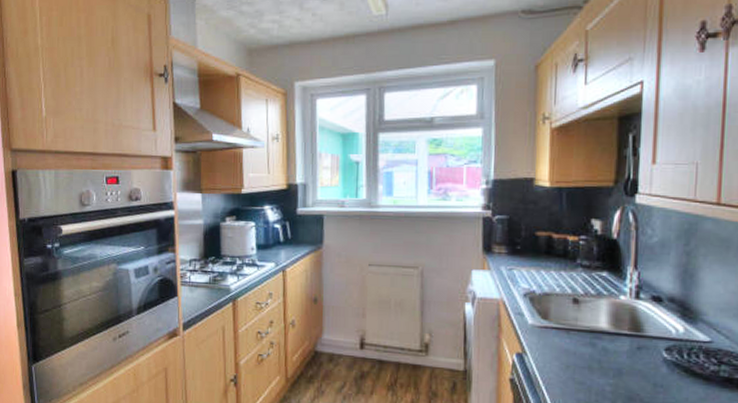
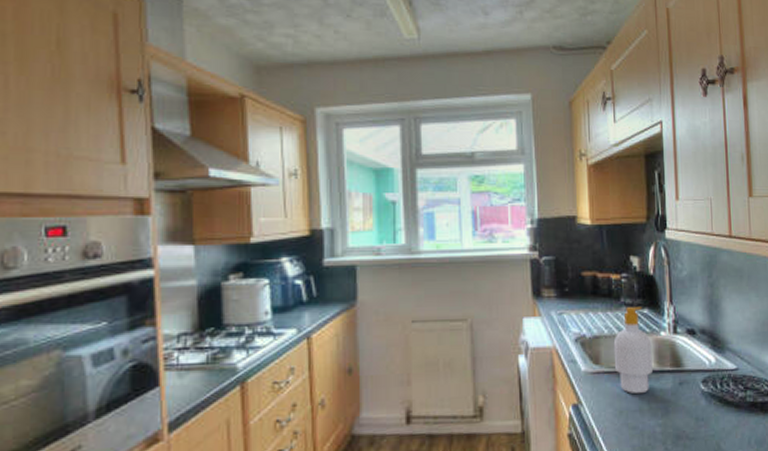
soap bottle: none [564,269,608,353] -> present [613,307,653,394]

